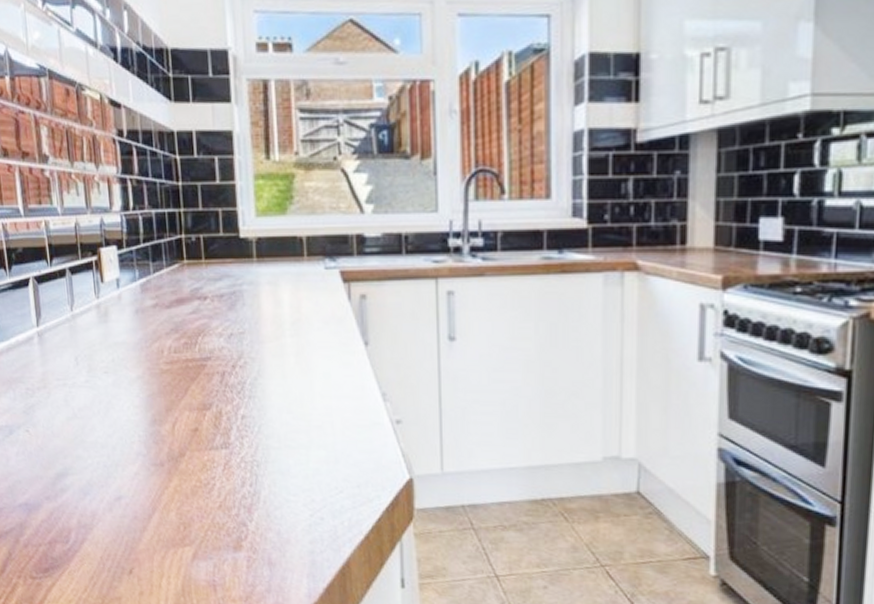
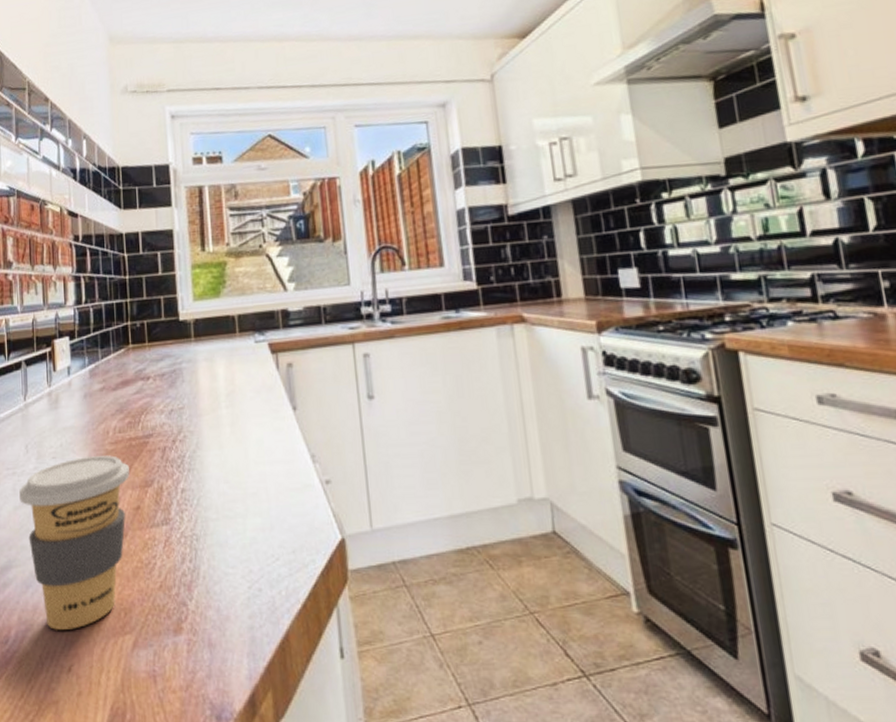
coffee cup: none [71,374,186,537] -> present [19,455,129,630]

